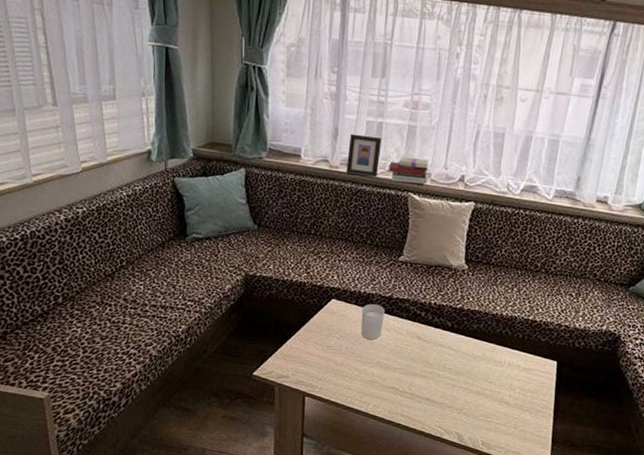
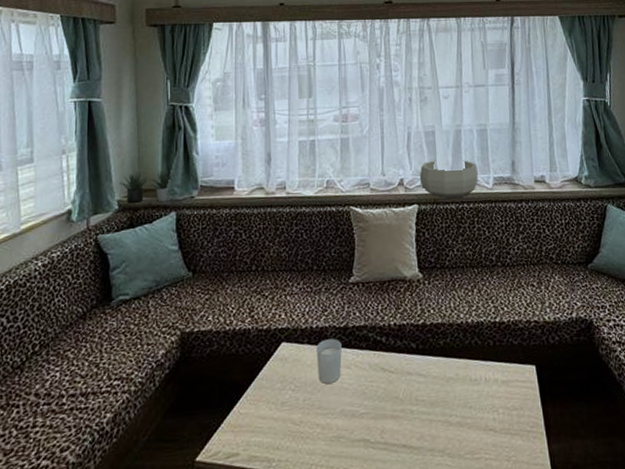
succulent plant: none [196,125,243,159] -> present [121,170,172,204]
picture frame: present [346,133,382,178] -> none [283,155,316,198]
books: present [389,157,429,185] -> none [327,169,368,198]
decorative bowl: none [480,162,542,203] -> present [419,160,479,198]

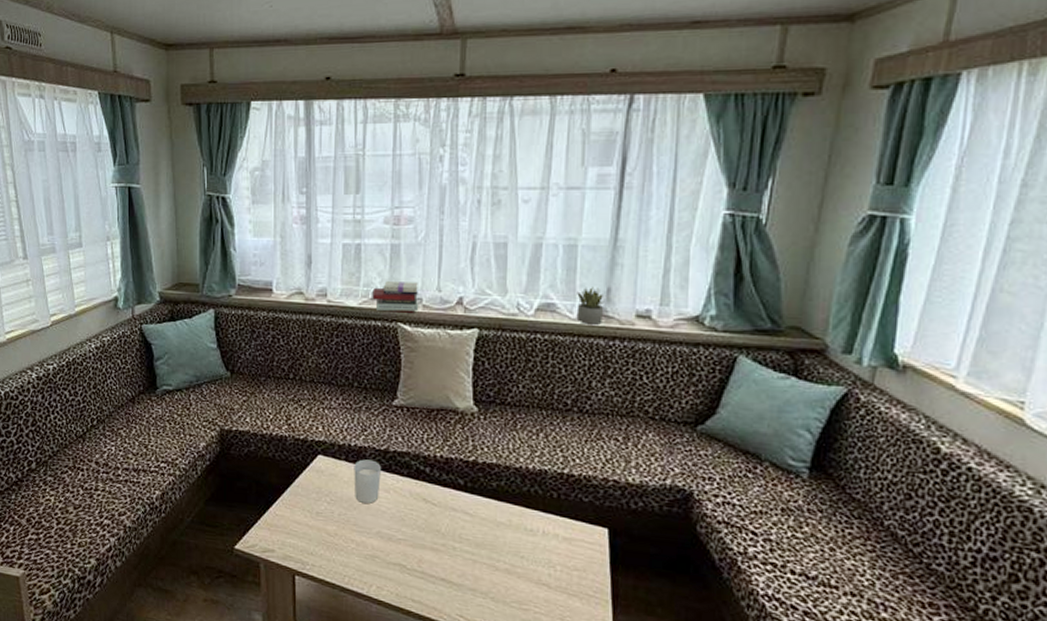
succulent plant: present [121,170,172,204] -> none [161,265,210,298]
books: none [327,169,368,198] -> present [372,281,419,313]
decorative bowl: present [419,160,479,198] -> none [483,278,561,326]
succulent plant: none [490,161,511,192] -> present [576,287,605,325]

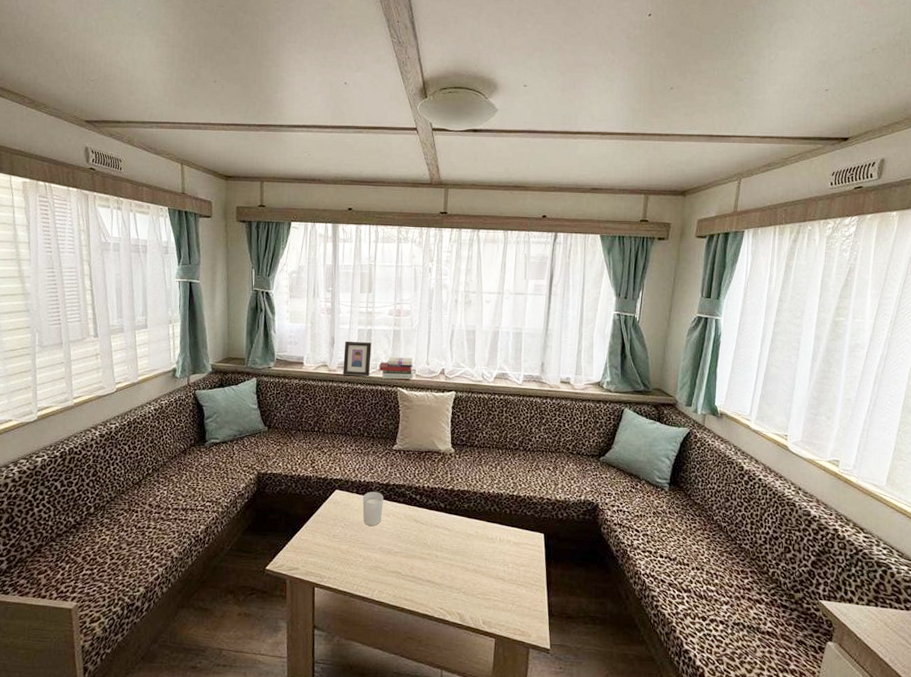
picture frame: none [324,260,361,308] -> present [343,341,372,377]
succulent plant: present [576,287,605,325] -> none [521,362,540,388]

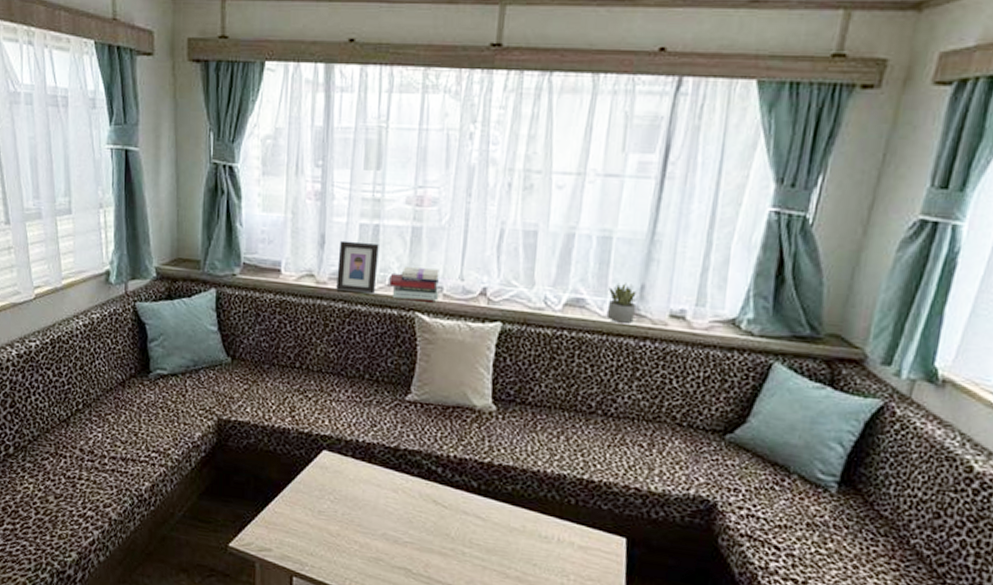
candle holder: present [362,492,383,527] -> none [360,456,390,504]
succulent plant: none [521,362,540,388] -> present [606,282,638,323]

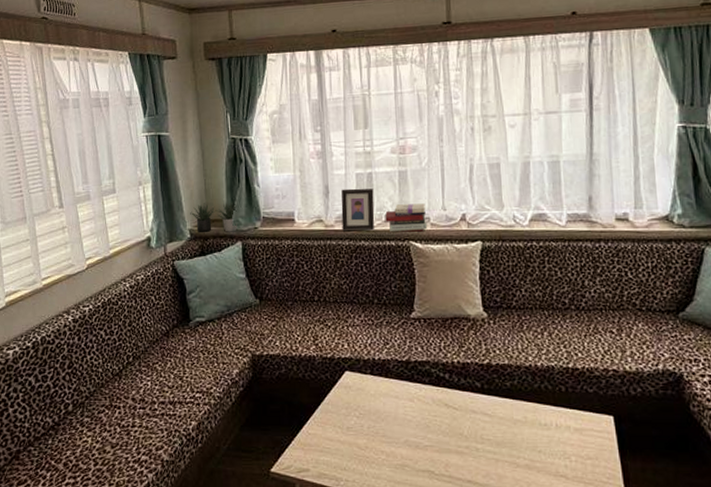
succulent plant: none [159,238,213,277] -> present [191,202,237,234]
succulent plant: present [606,282,638,323] -> none [563,196,588,230]

